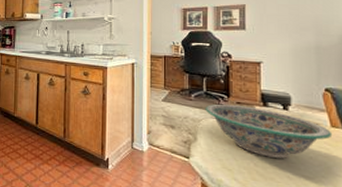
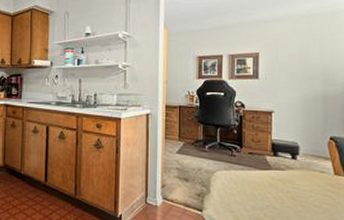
decorative bowl: present [205,104,333,158] -> none [218,154,336,207]

